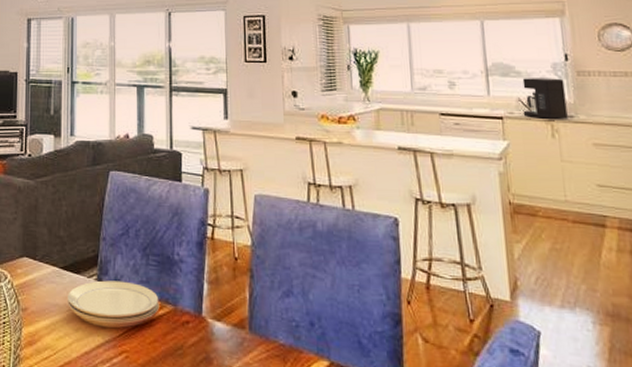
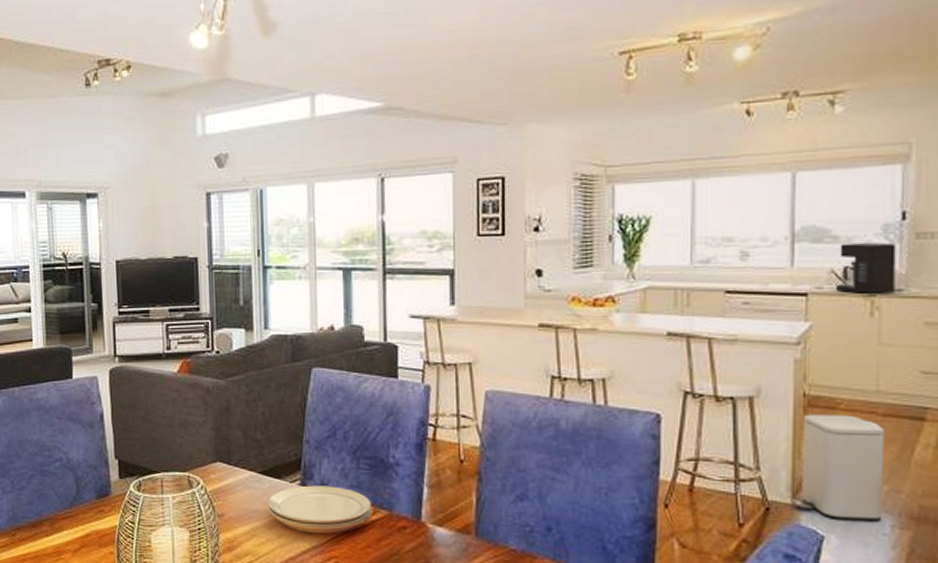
pedal bin: none [509,220,585,319] -> present [790,414,885,522]

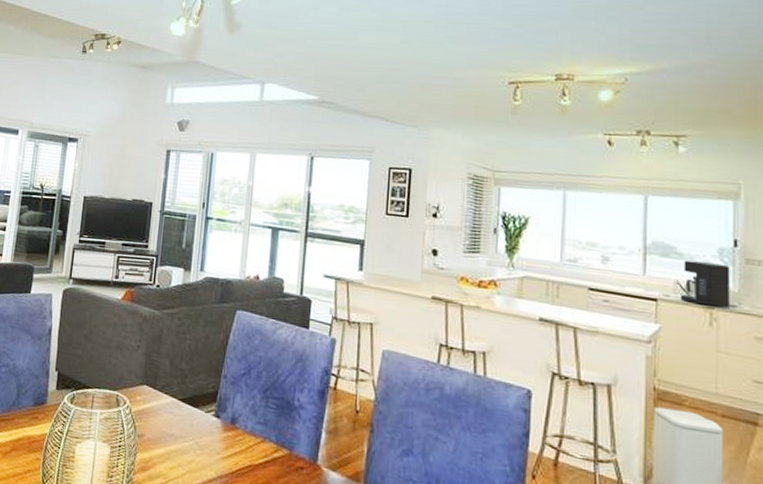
plate: present [268,485,372,535] -> none [183,416,275,466]

